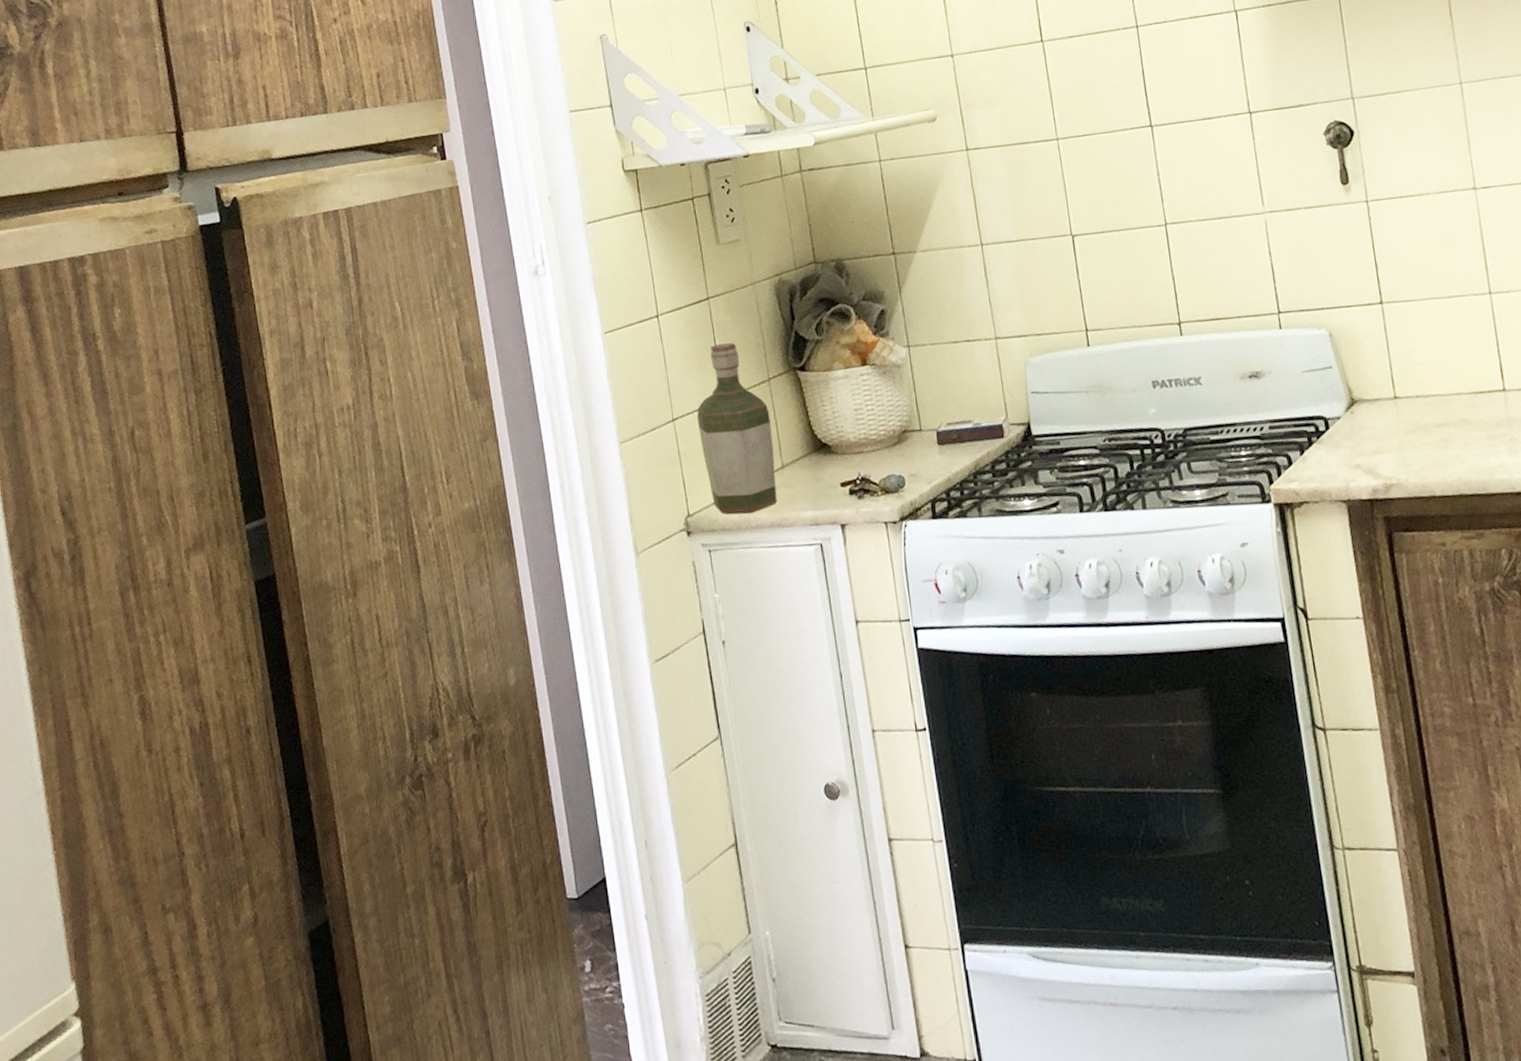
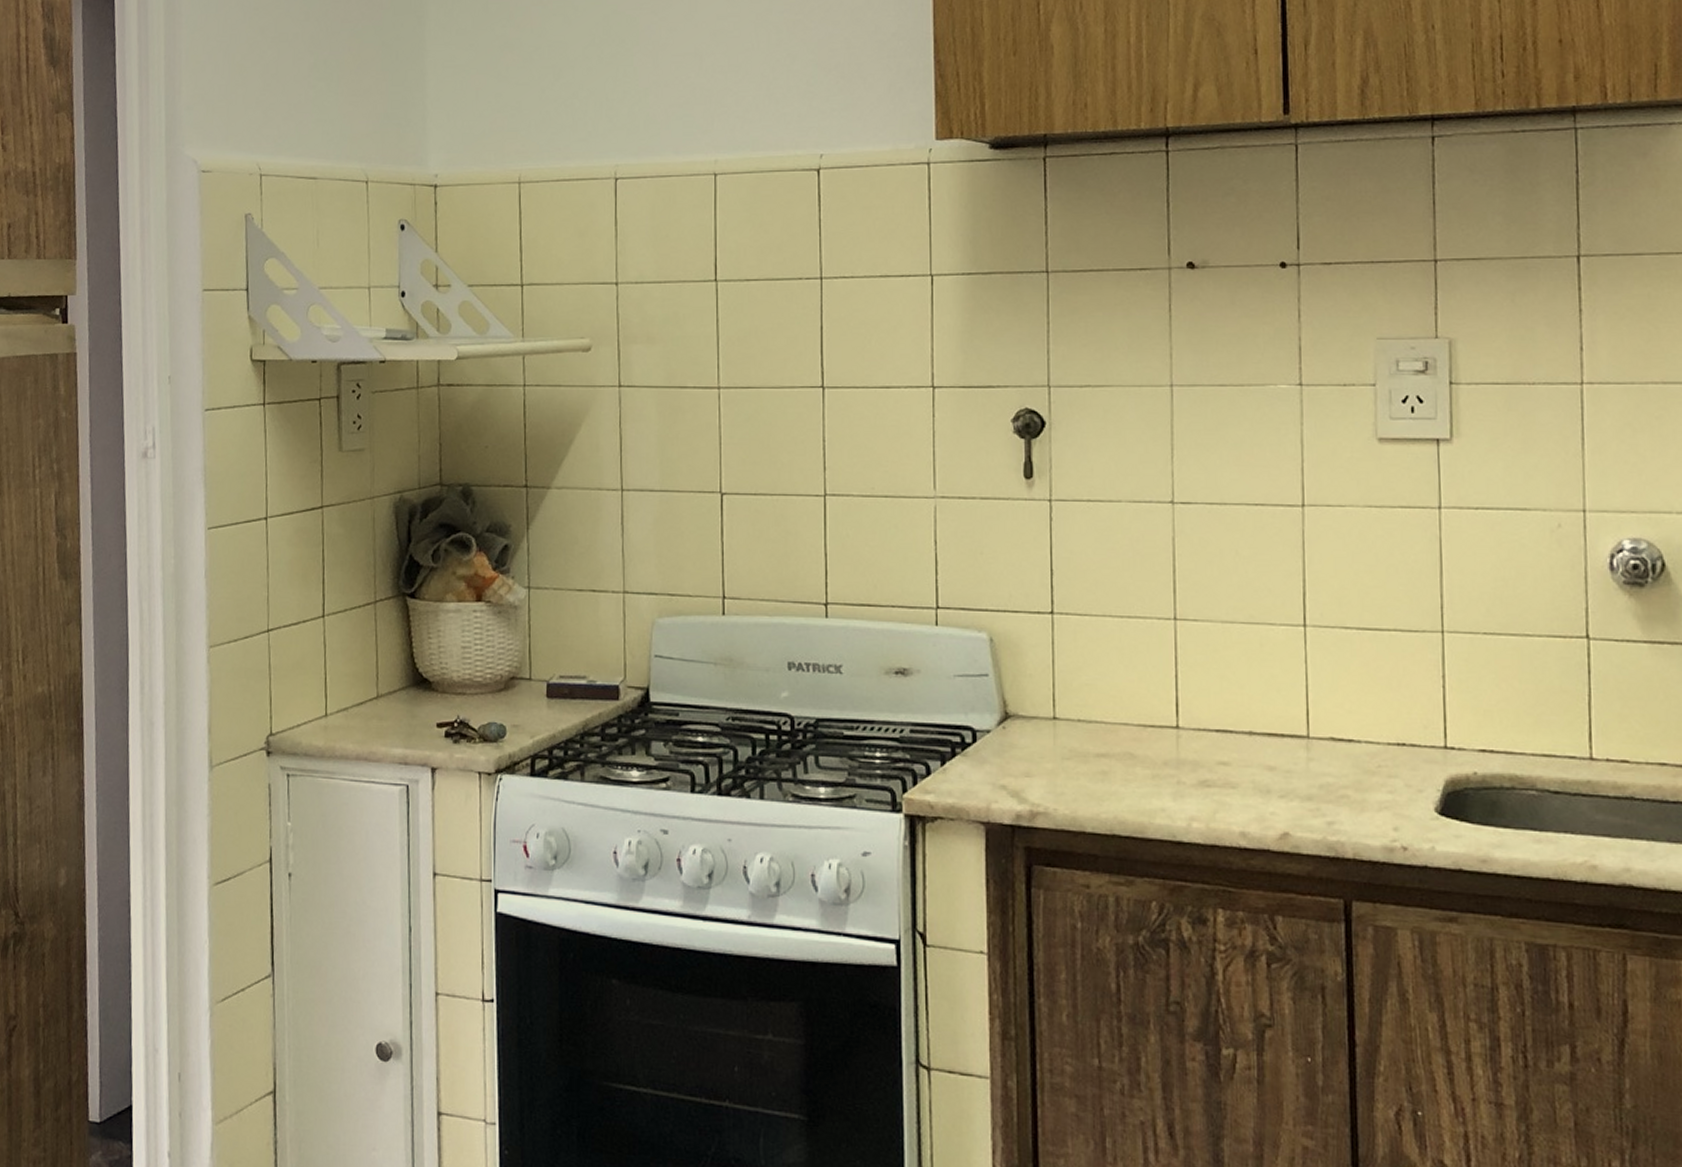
bottle: present [697,343,778,515] -> none [293,556,371,743]

